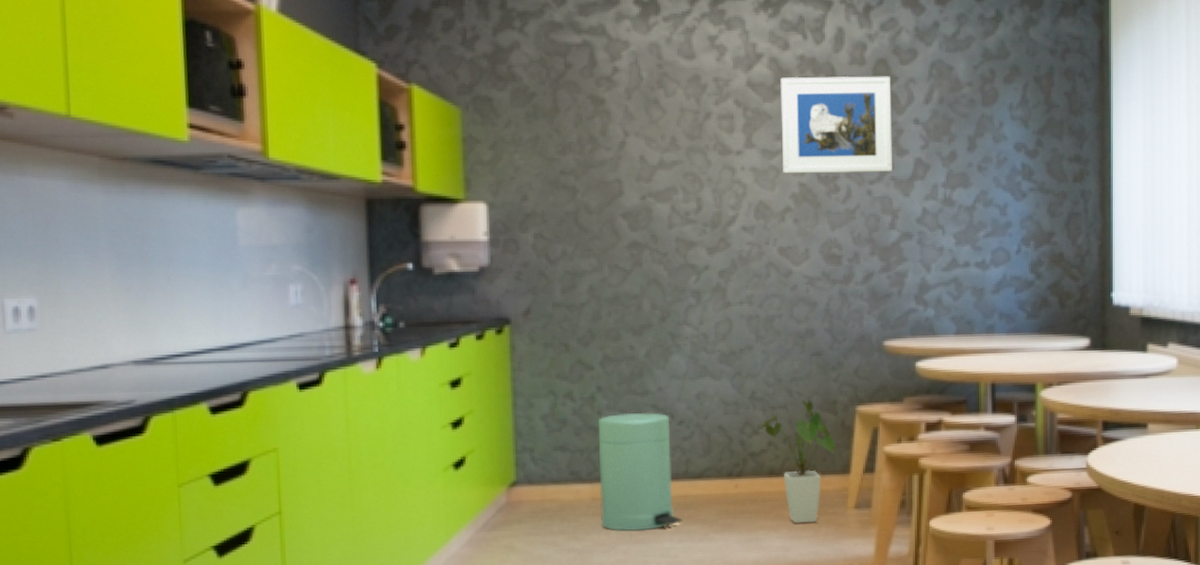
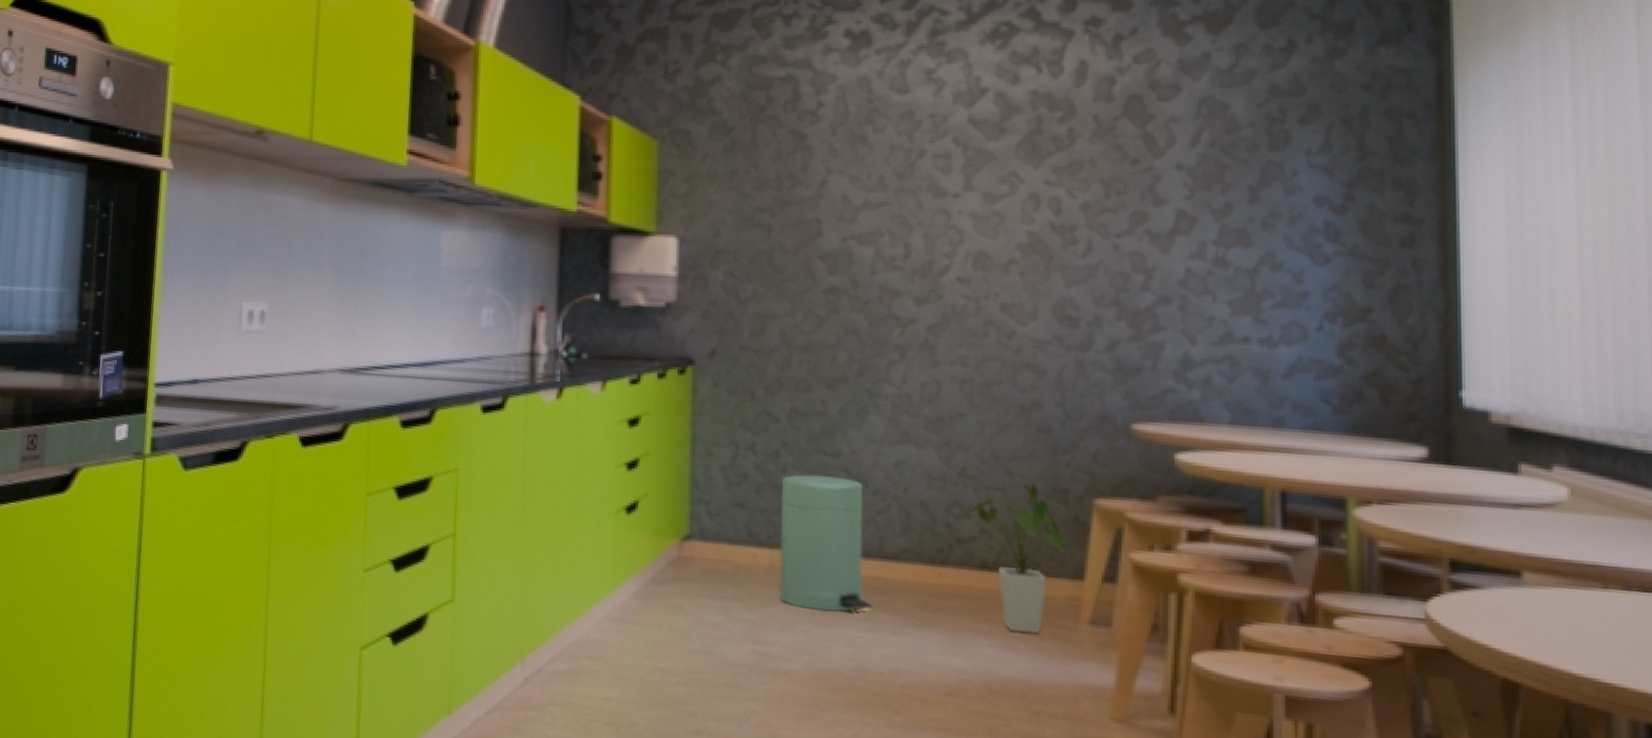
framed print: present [780,76,893,174] -> none [1007,114,1148,224]

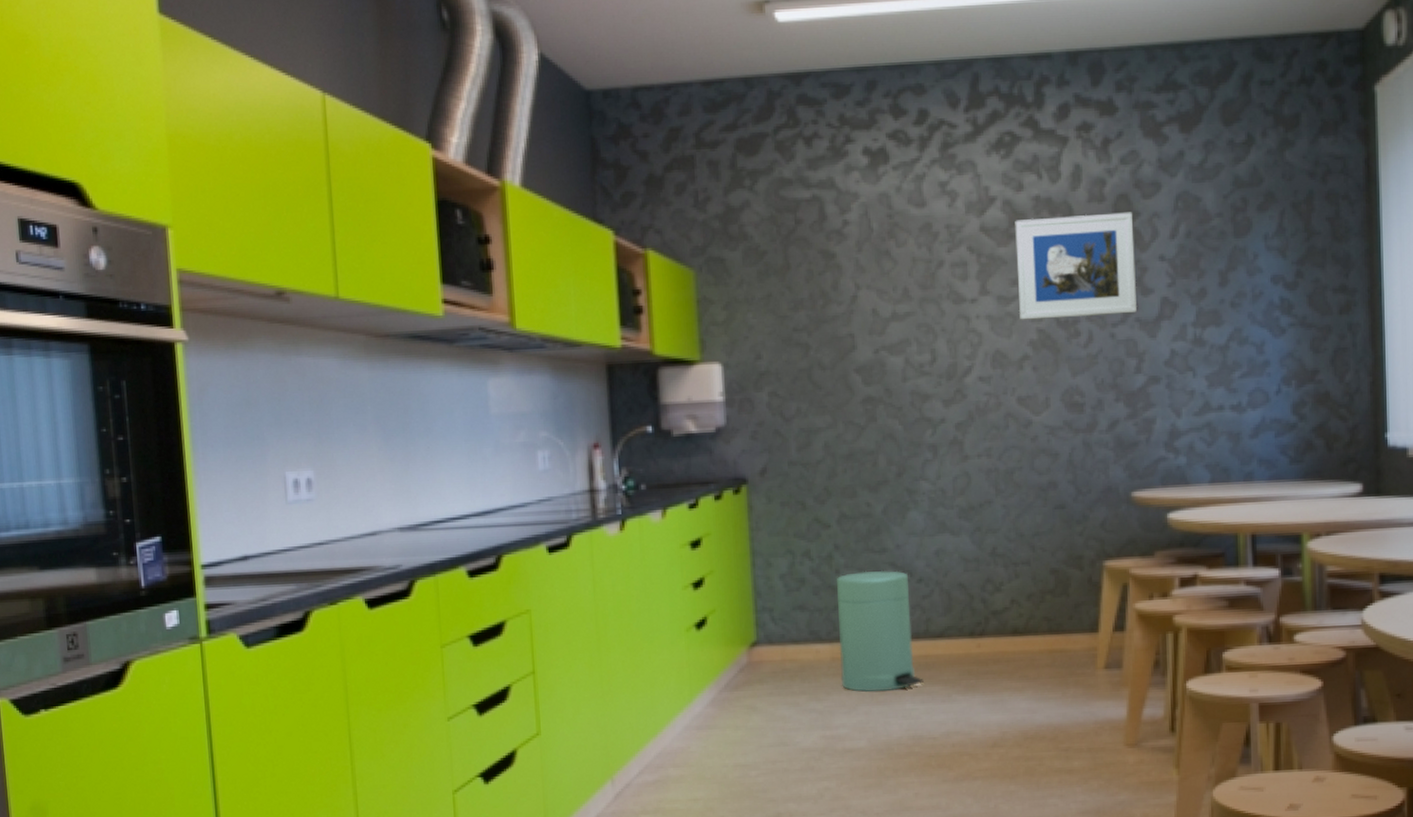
house plant: present [969,482,1067,634] -> none [1000,554,1083,684]
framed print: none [1007,114,1148,224] -> present [1015,212,1138,320]

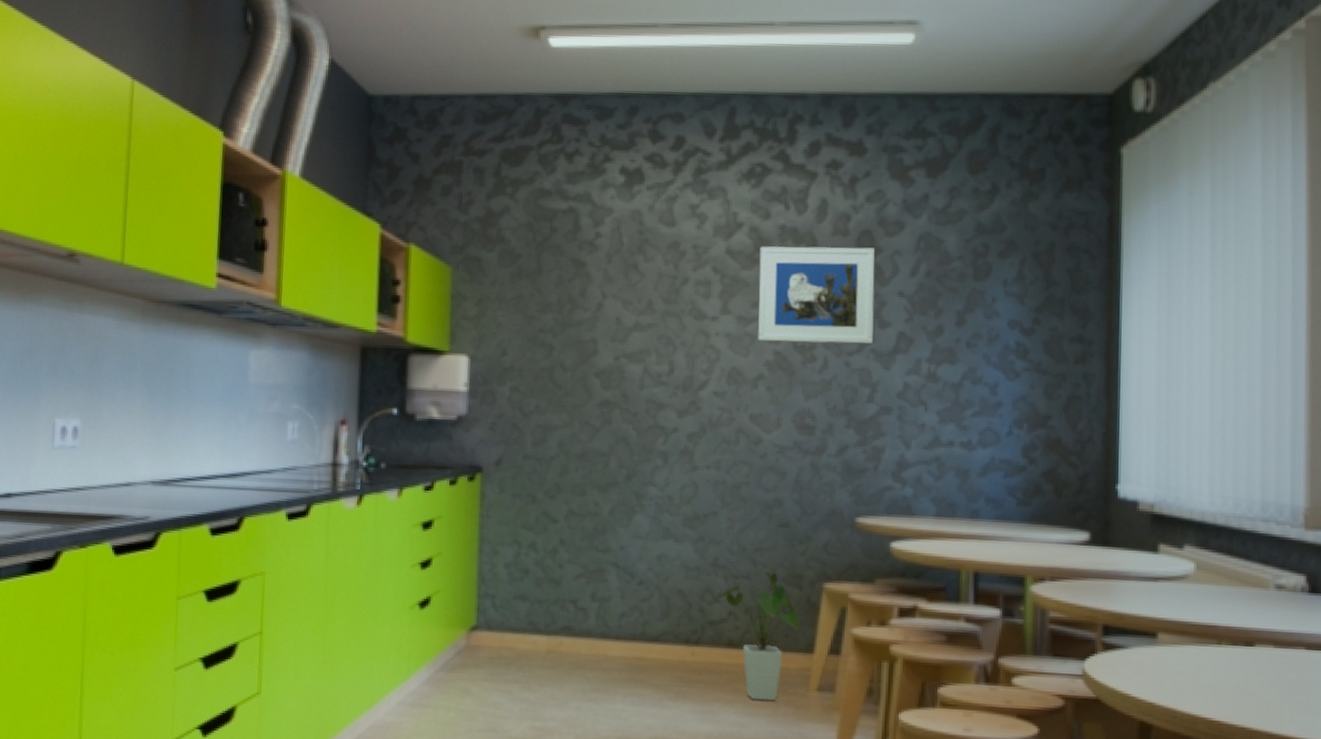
trash can: present [836,570,924,693] -> none [555,568,636,690]
house plant: none [1000,554,1083,684] -> present [719,571,800,701]

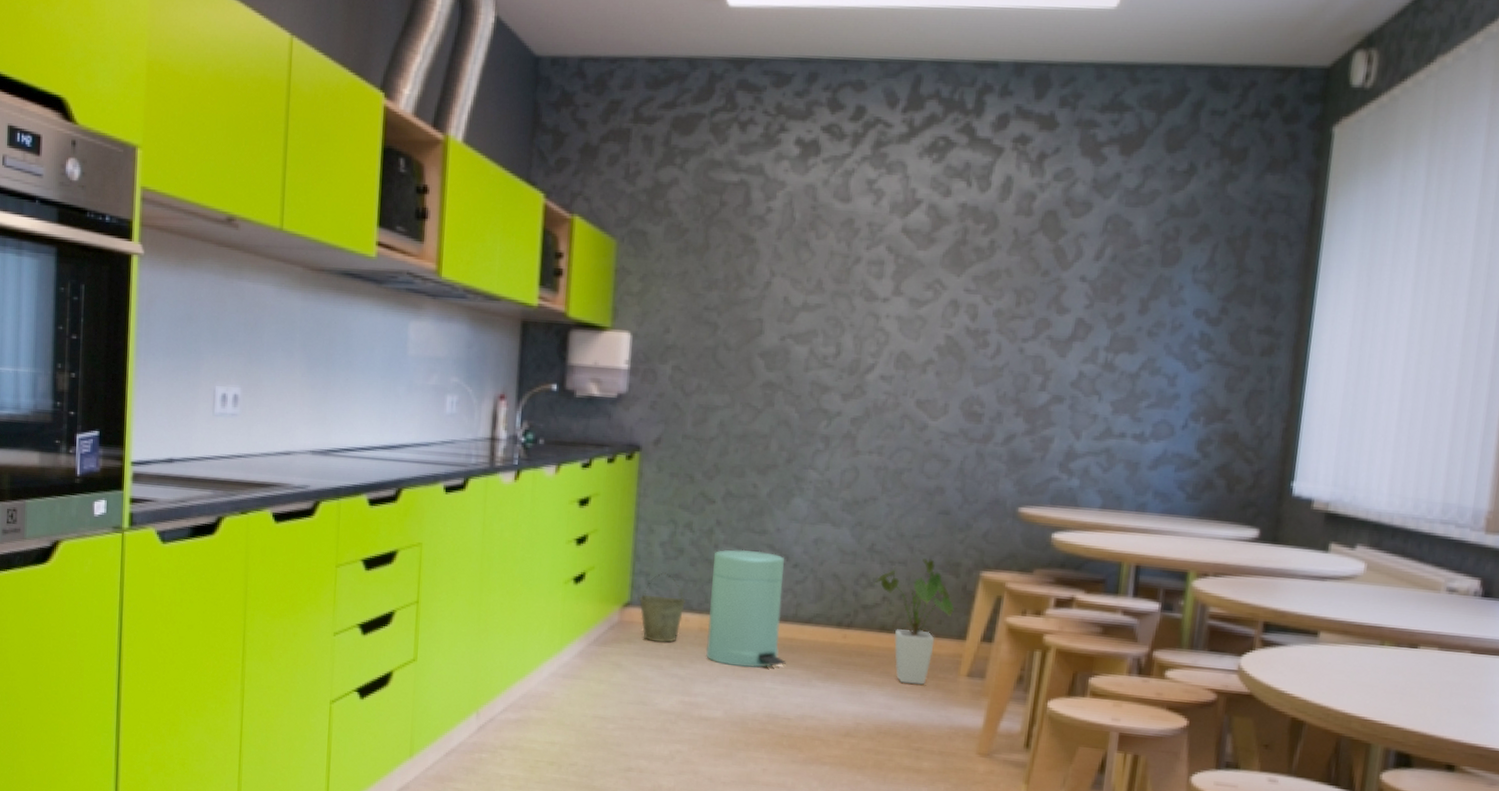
bucket: none [485,594,532,667] -> present [638,572,685,643]
trash can: none [555,568,636,690] -> present [706,549,786,668]
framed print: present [757,246,875,344] -> none [929,225,1059,331]

